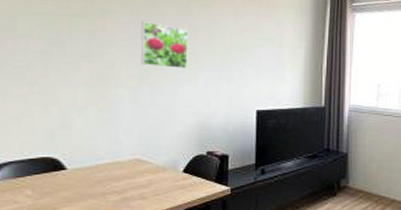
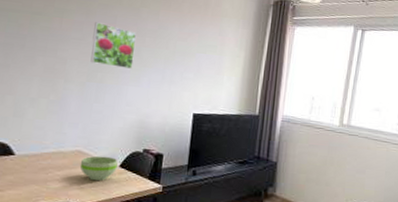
bowl: none [139,162,181,188] -> present [80,155,118,180]

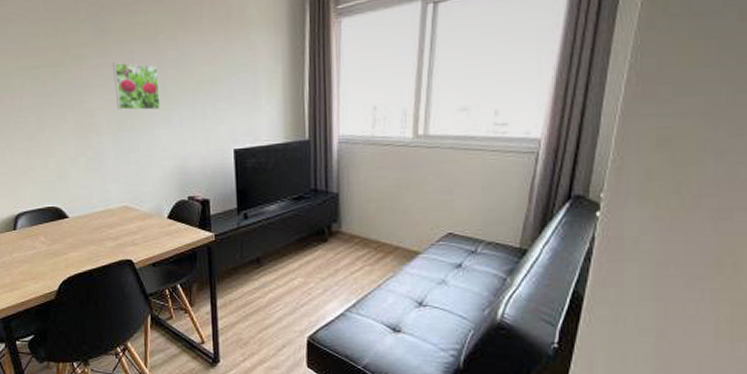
bowl: present [80,155,118,180] -> none [129,209,165,234]

